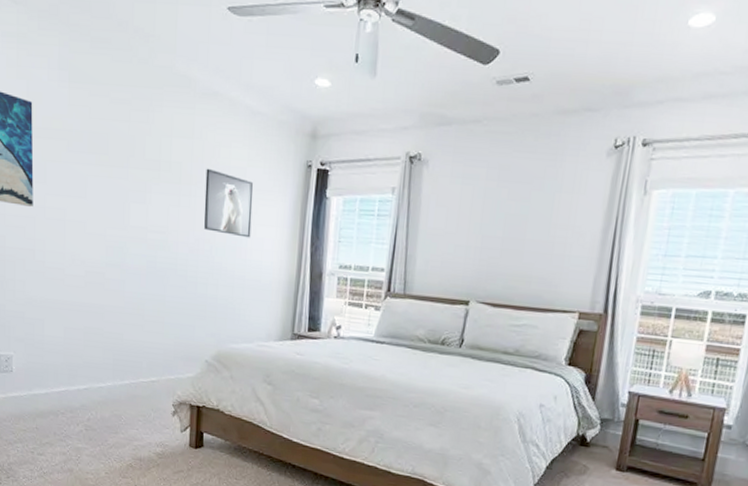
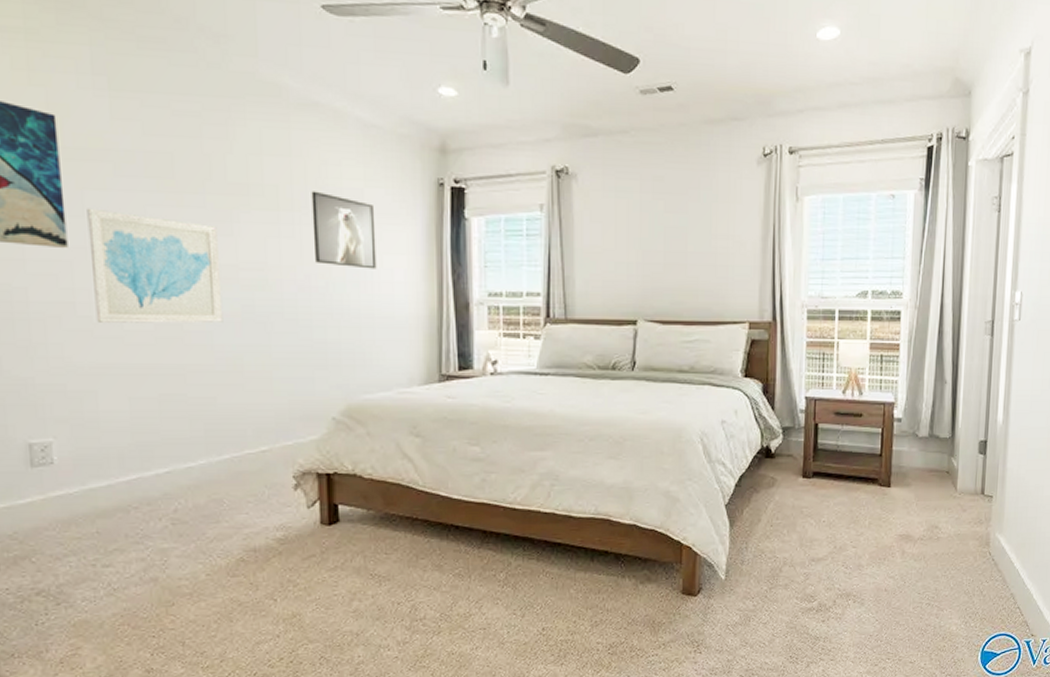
wall art: none [47,176,135,274] -> present [87,208,224,324]

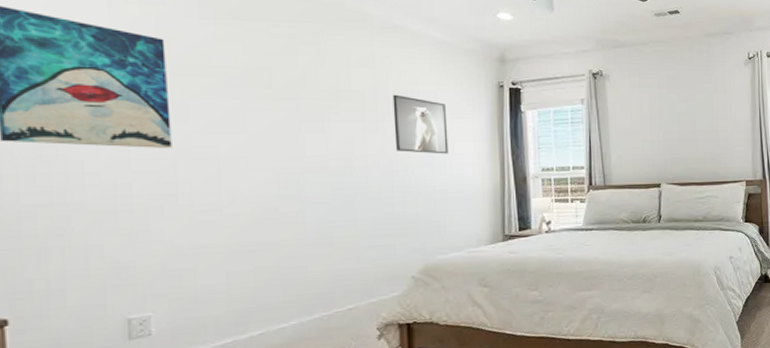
wall art: present [87,208,224,324] -> none [191,114,315,210]

